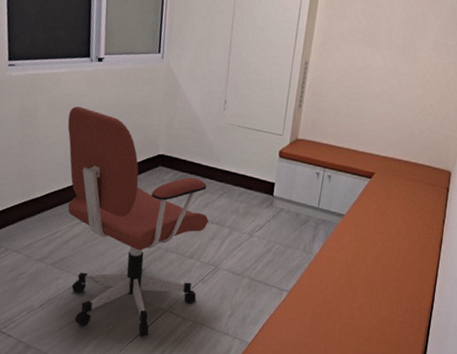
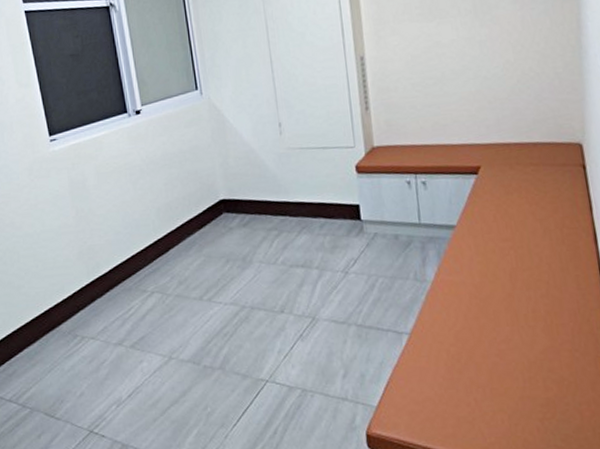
office chair: present [67,106,209,337] -> none [117,167,300,417]

